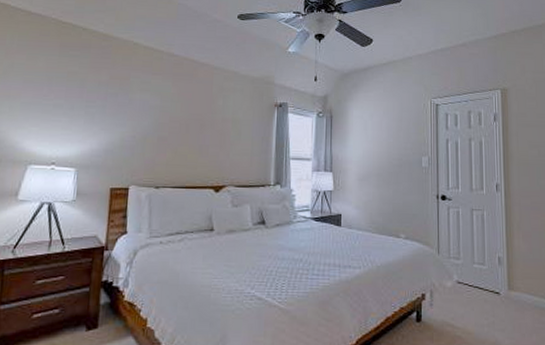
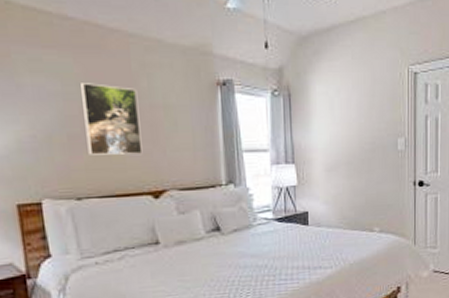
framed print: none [171,100,214,156] -> present [81,83,143,156]

